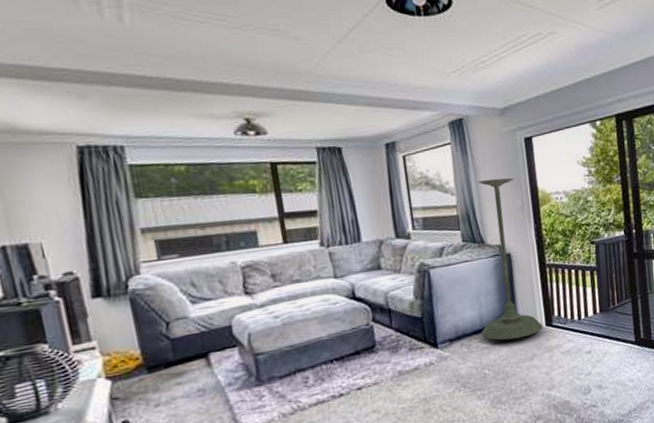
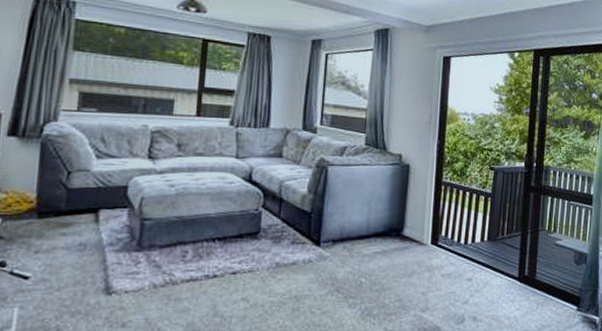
plant stand: present [478,178,543,340] -> none [365,89,428,252]

